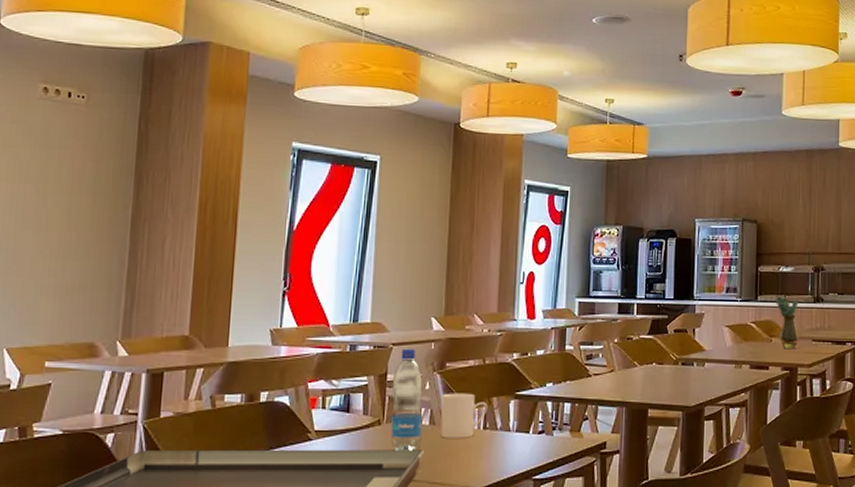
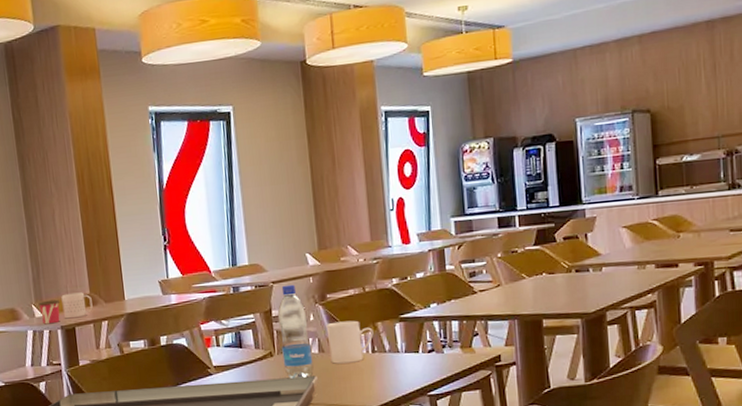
cup: none [124,338,152,366] -> present [38,299,61,325]
mug: none [152,332,190,362] -> present [61,292,93,319]
vase: present [775,293,799,350] -> none [679,185,713,243]

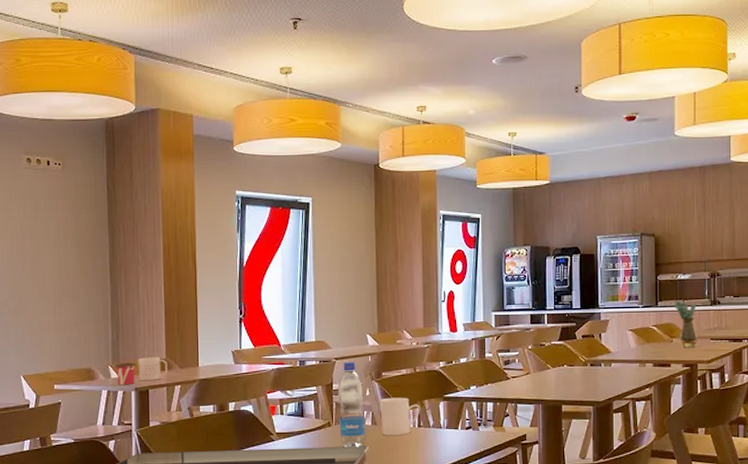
vase: none [679,185,713,243] -> present [674,299,698,348]

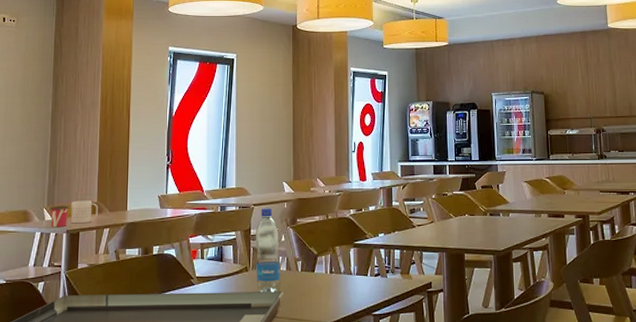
mug: present [380,397,421,437] -> none [294,243,332,283]
vase: present [674,299,698,348] -> none [564,152,588,200]

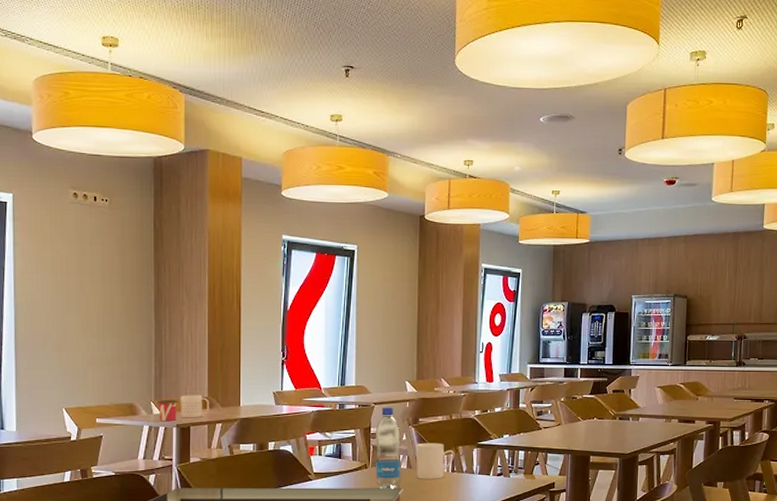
mug: none [294,243,332,283] -> present [415,443,455,480]

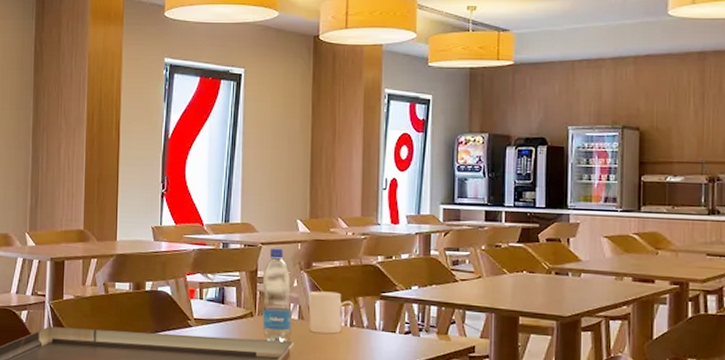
cup: present [157,399,179,422] -> none [32,230,54,255]
mug: present [180,395,209,418] -> none [55,226,85,252]

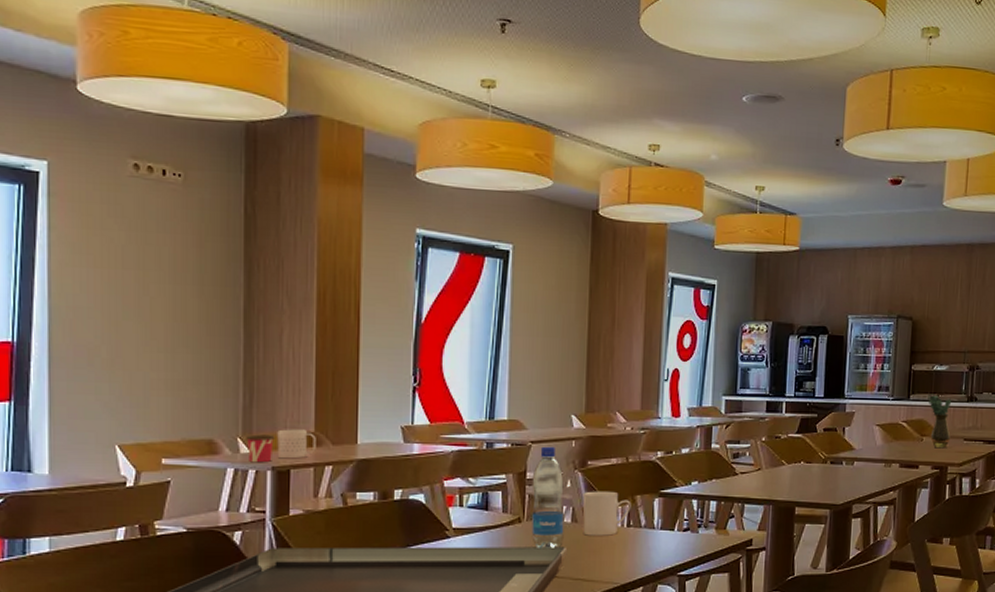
cup: none [32,230,54,255] -> present [246,434,275,463]
mug: none [55,226,85,252] -> present [277,429,316,459]
vase: none [661,204,691,263] -> present [928,392,952,449]

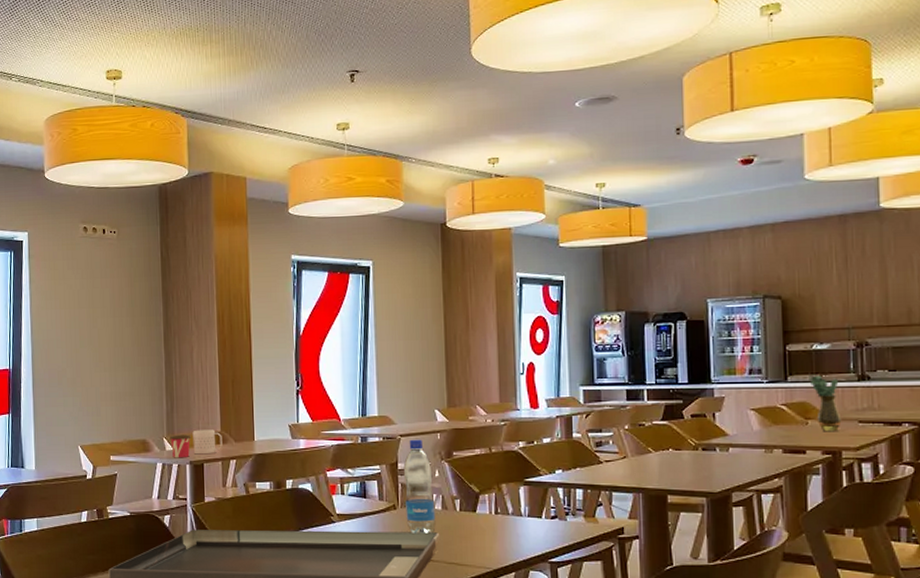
mug: present [582,491,631,537] -> none [451,480,498,524]

